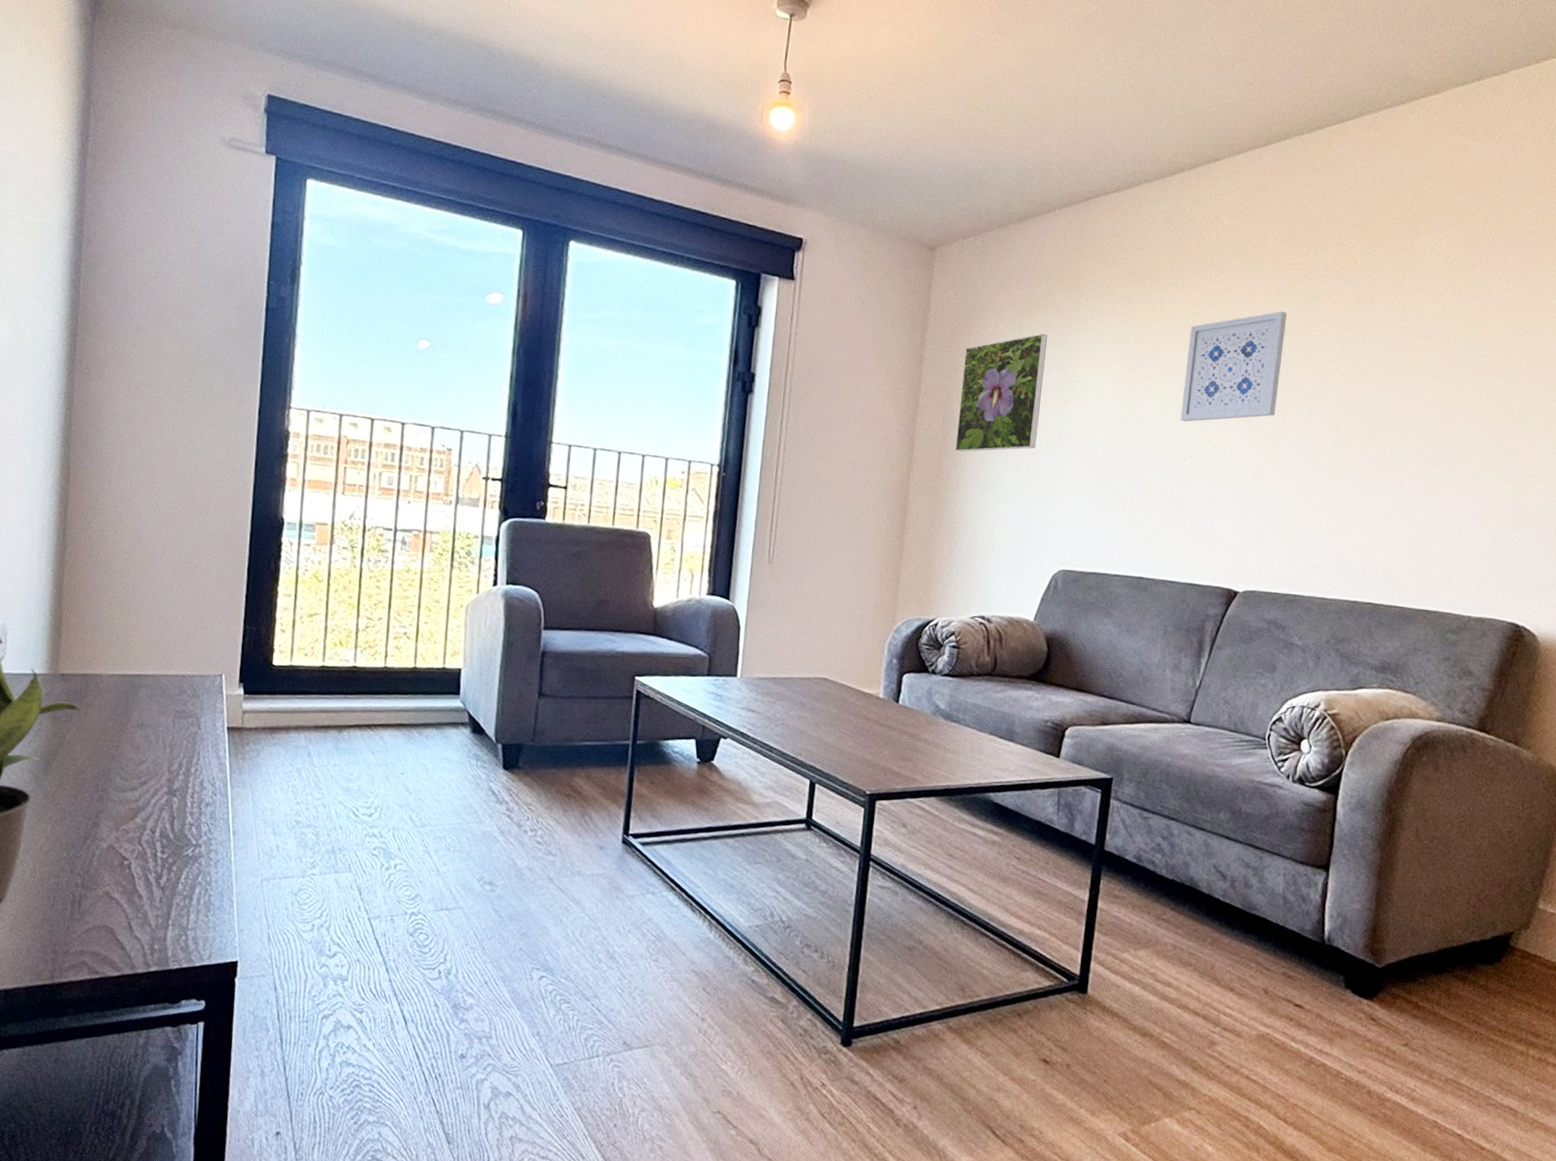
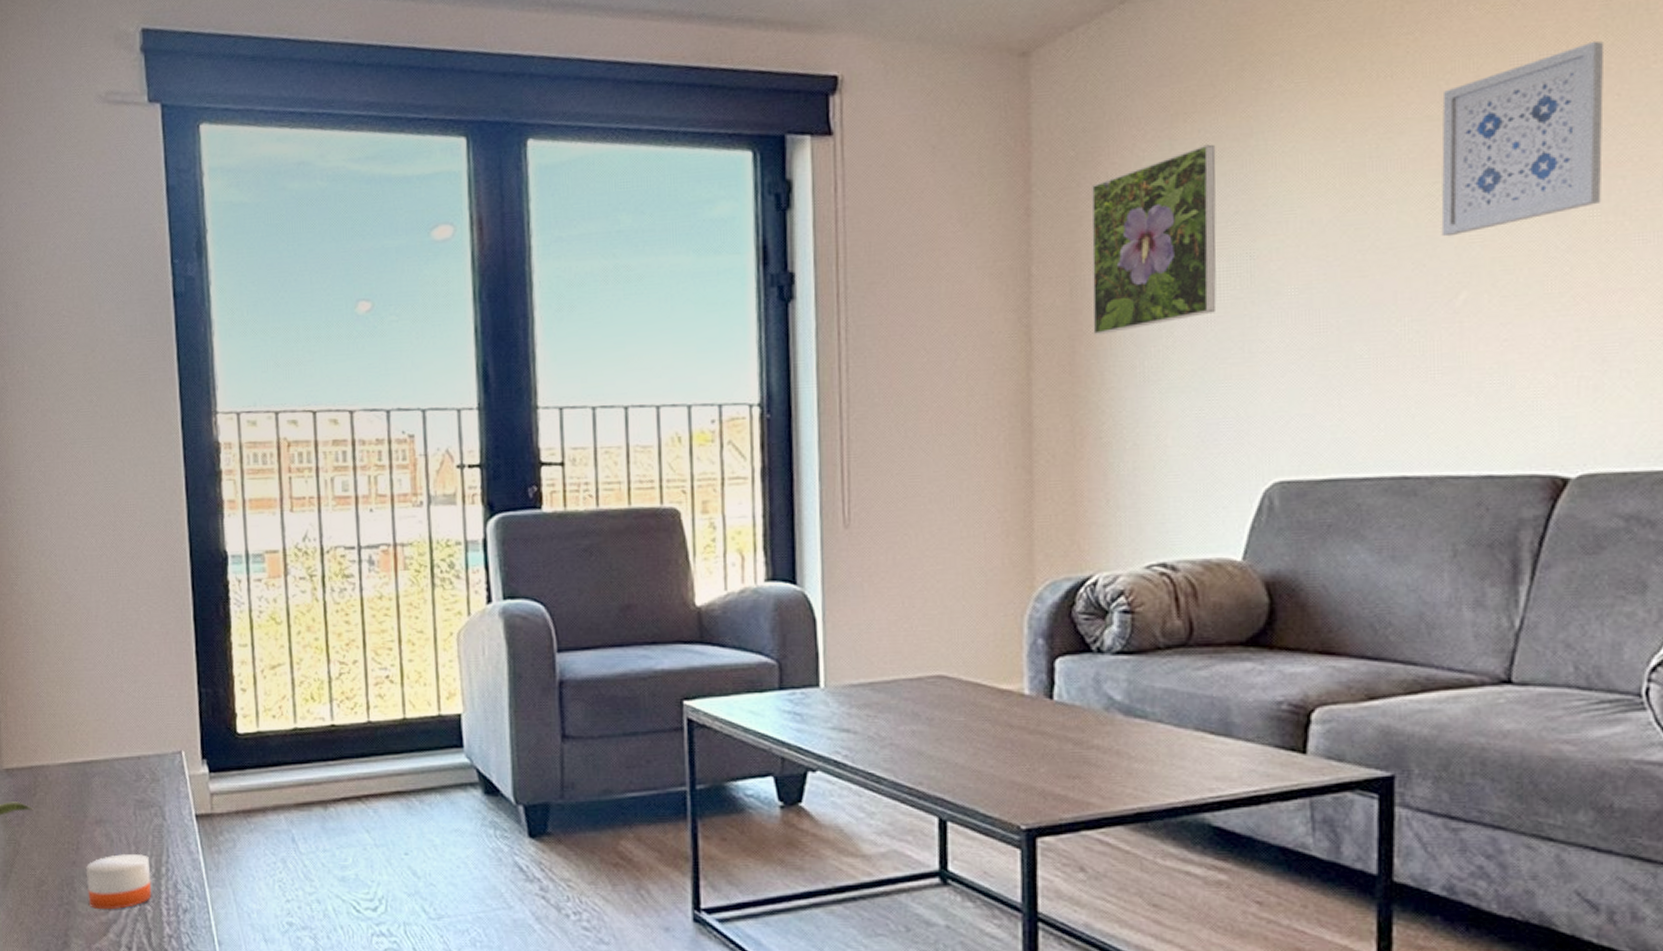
candle: none [121,753,182,799] -> present [85,854,152,910]

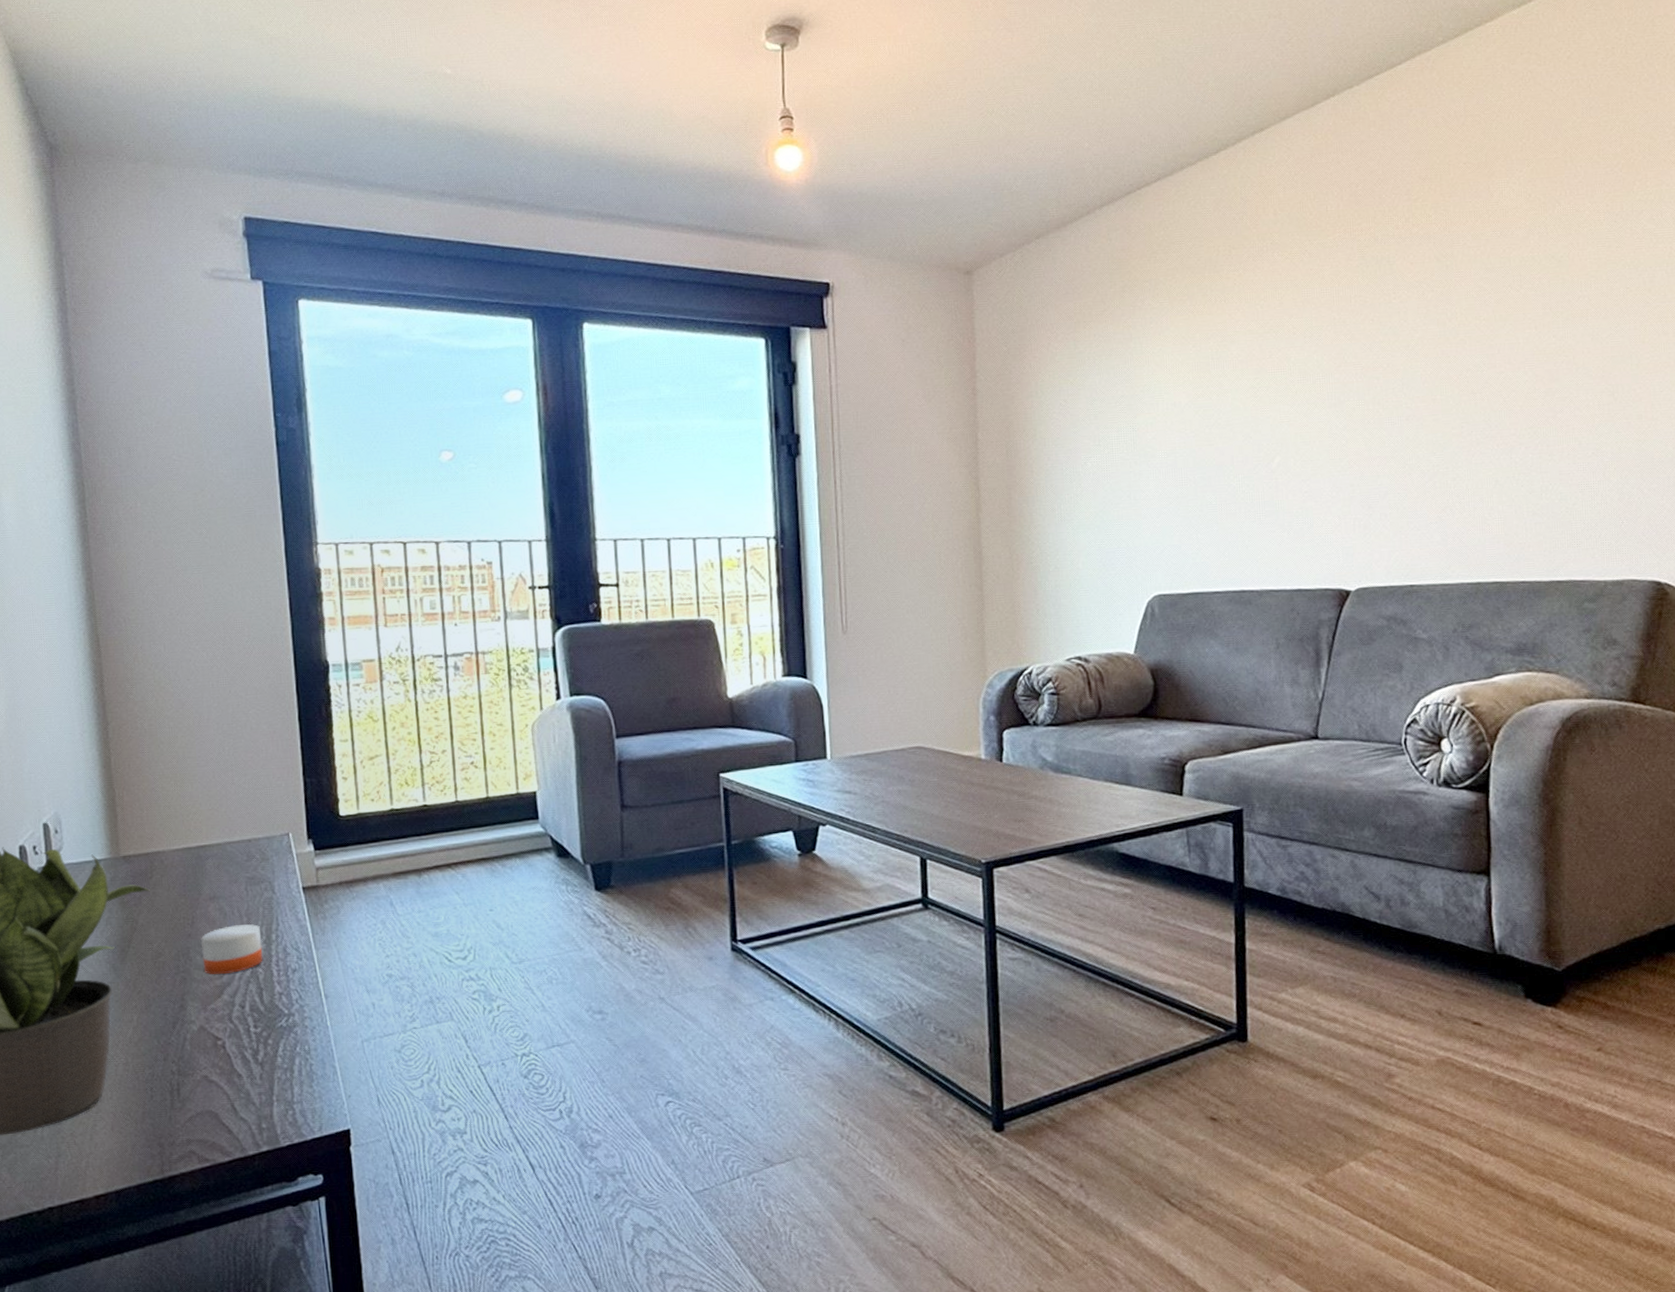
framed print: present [1091,144,1217,335] -> none [1020,345,1111,486]
wall art: present [1441,40,1605,237] -> none [1259,281,1364,417]

